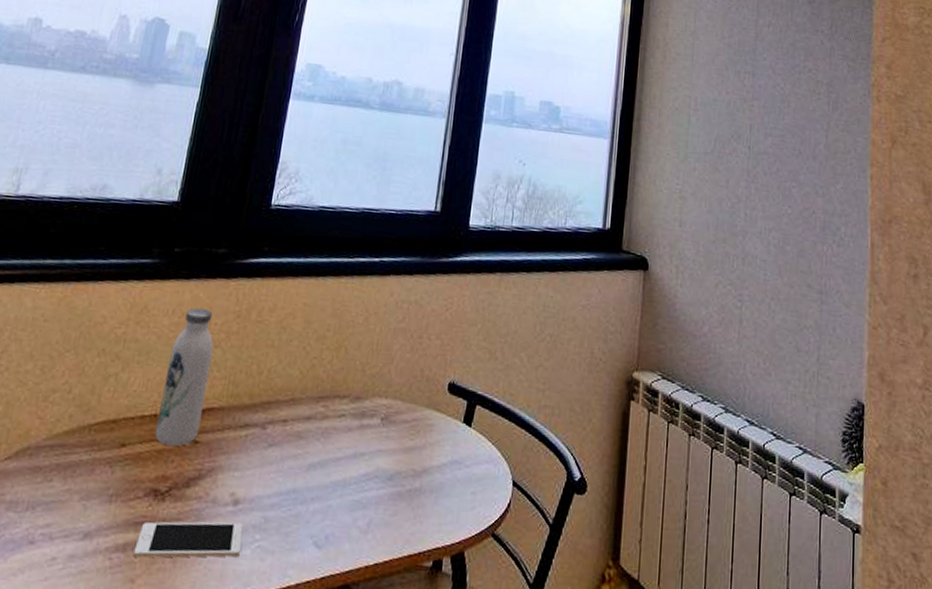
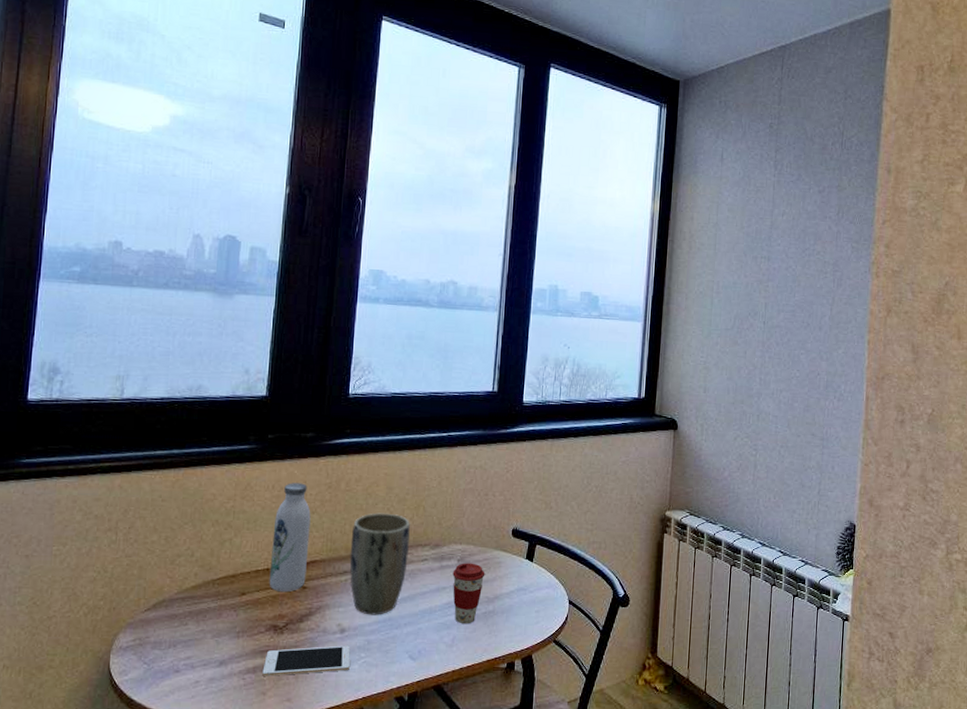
plant pot: none [251,351,328,485] -> present [349,513,410,615]
coffee cup: none [372,422,413,505] -> present [452,563,485,624]

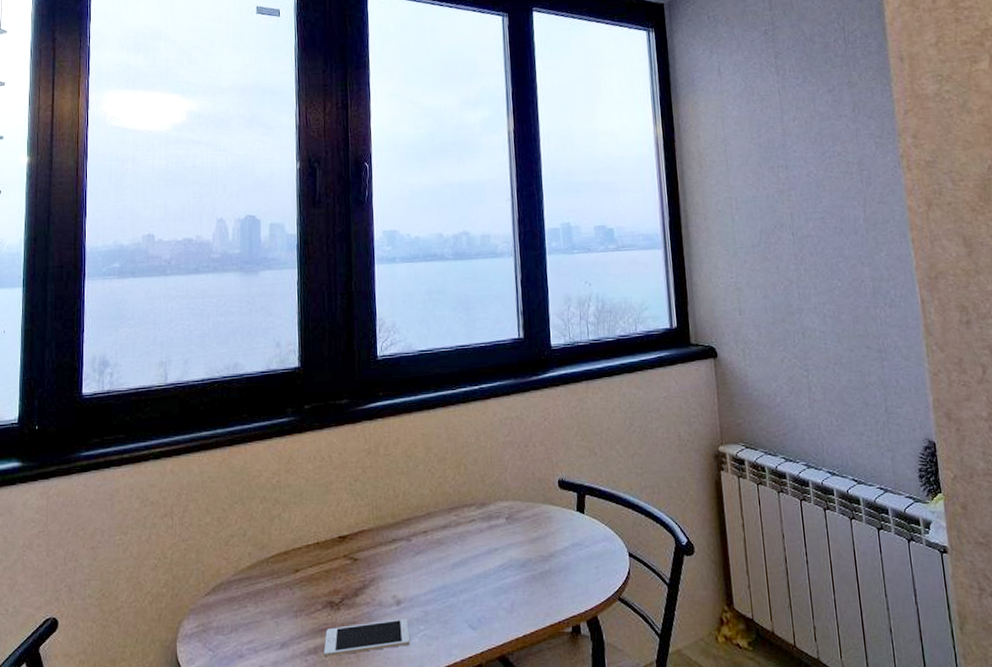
water bottle: present [269,483,311,592] -> none [319,451,356,566]
plant pot: present [349,513,410,615] -> none [396,474,456,584]
coffee cup: present [452,563,485,624] -> none [502,520,537,587]

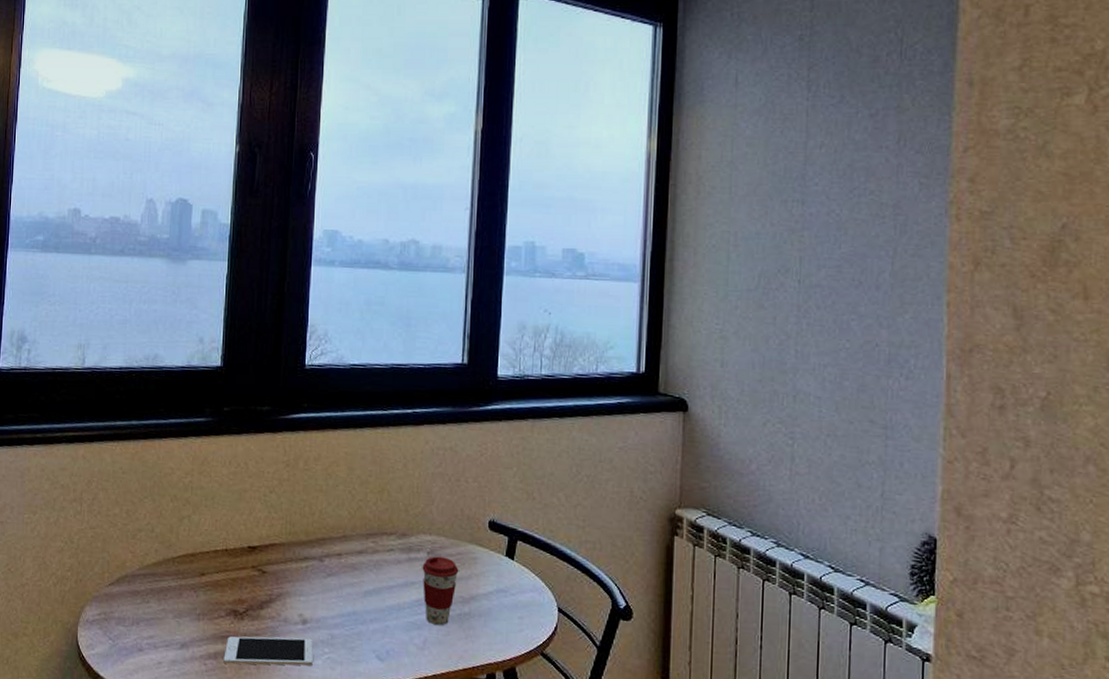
coffee cup: none [502,520,537,587] -> present [422,556,459,626]

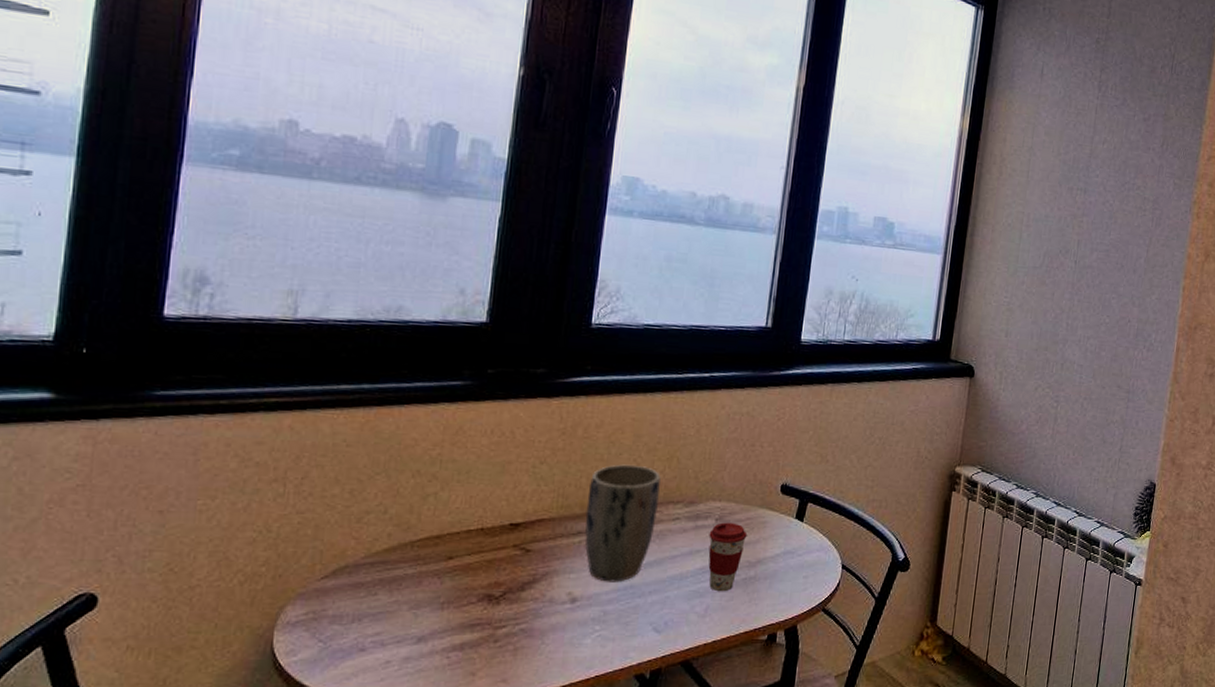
cell phone: present [223,636,313,666] -> none [471,617,583,654]
plant pot: none [310,495,374,608] -> present [585,464,661,582]

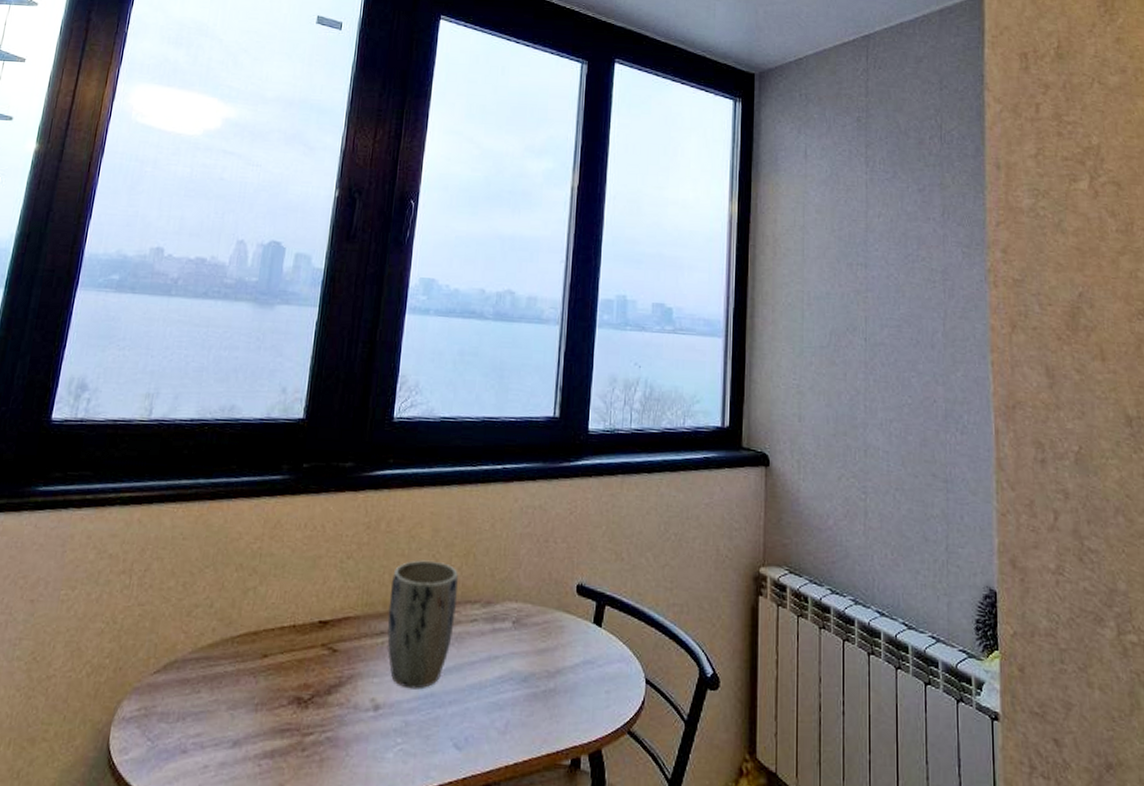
coffee cup: present [708,522,748,592] -> none [506,625,545,706]

